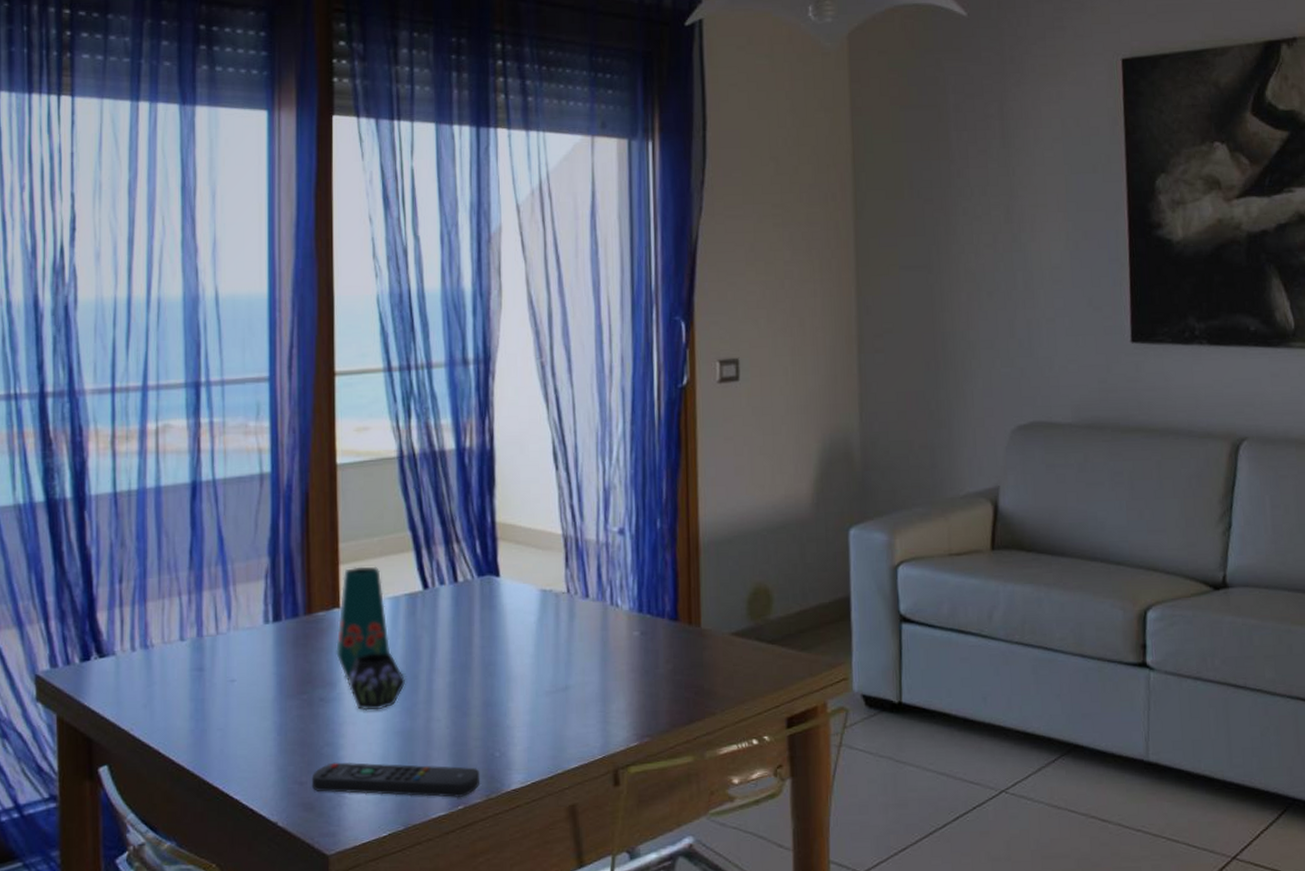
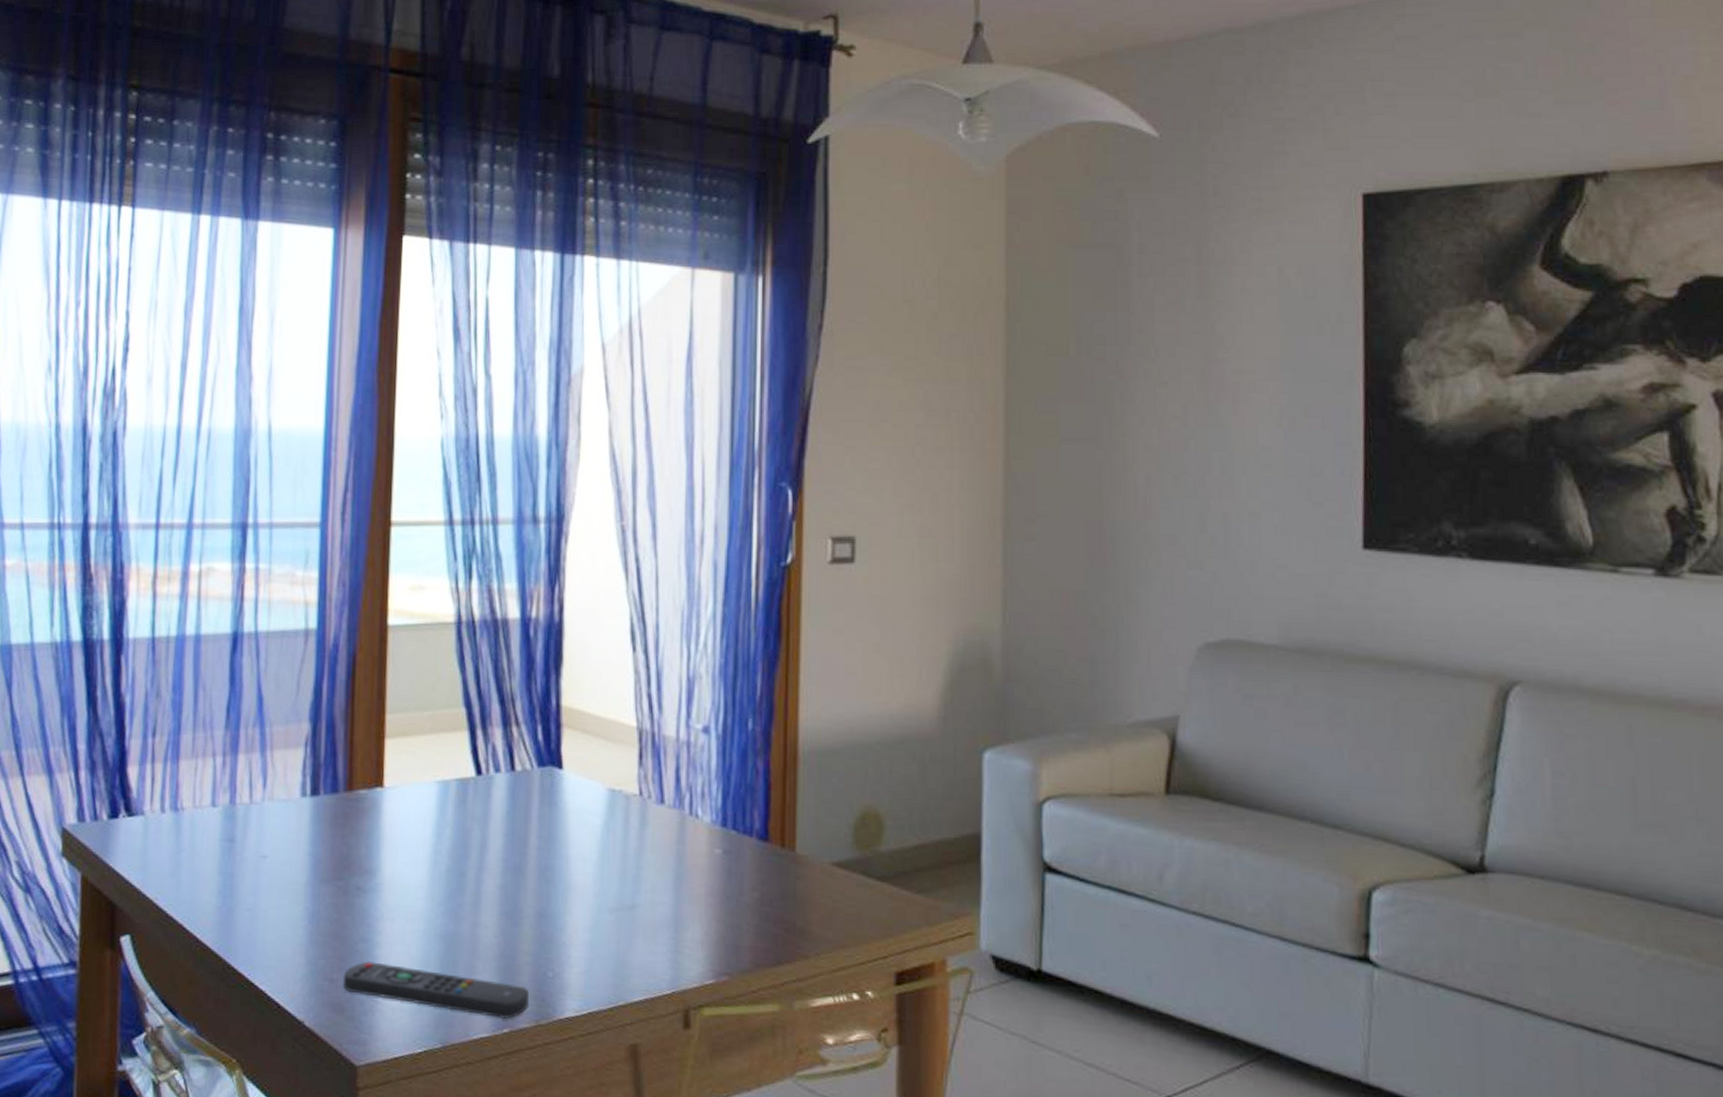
vase: present [335,566,406,711] -> none [375,742,452,908]

